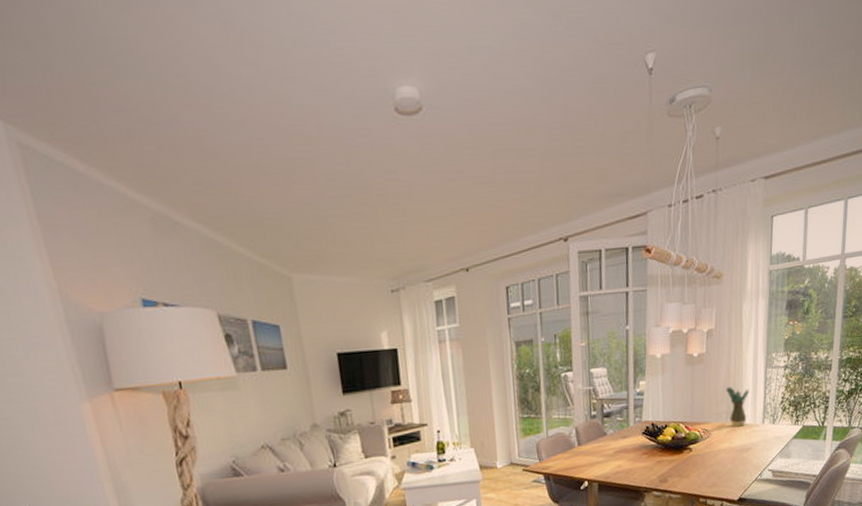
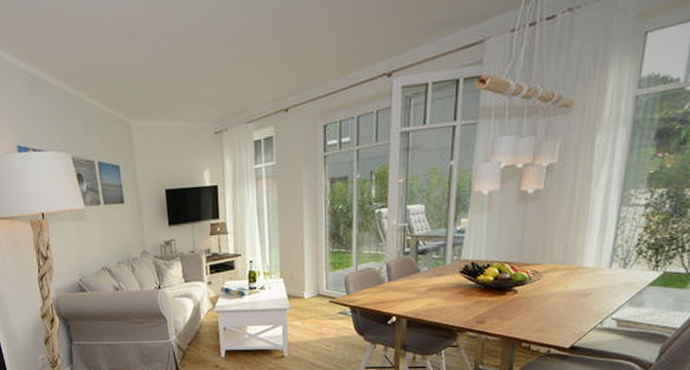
vase: present [726,387,750,428] -> none [565,226,596,271]

